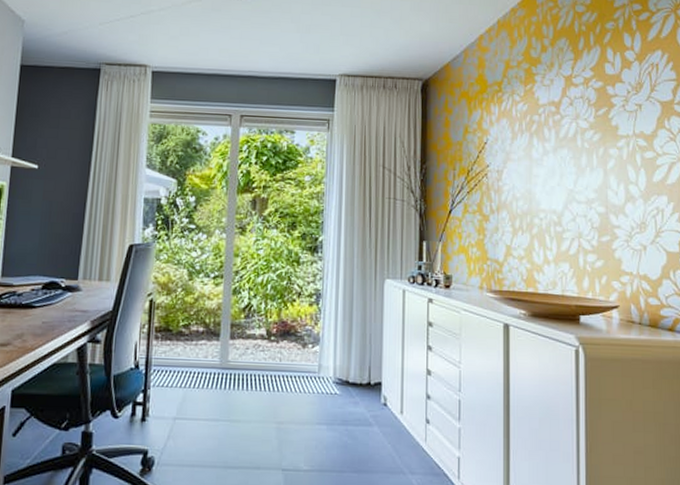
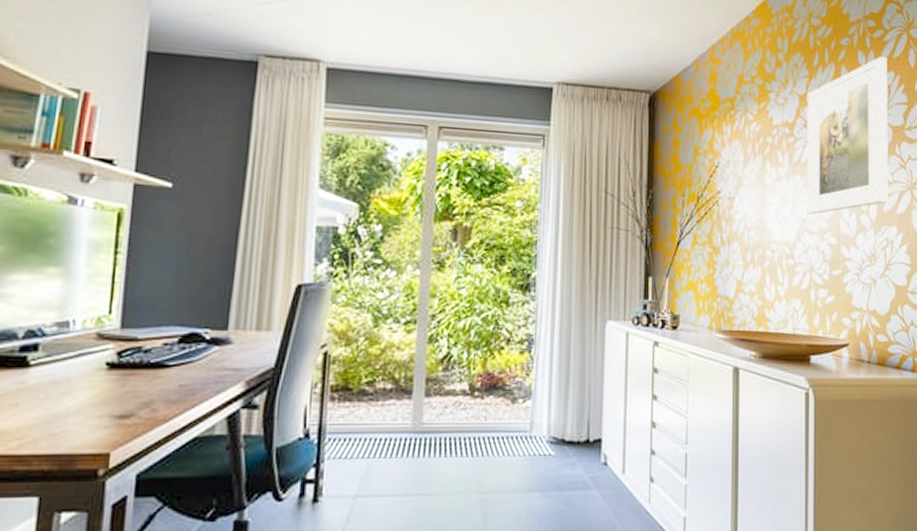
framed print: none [572,36,658,185] -> present [806,56,888,214]

